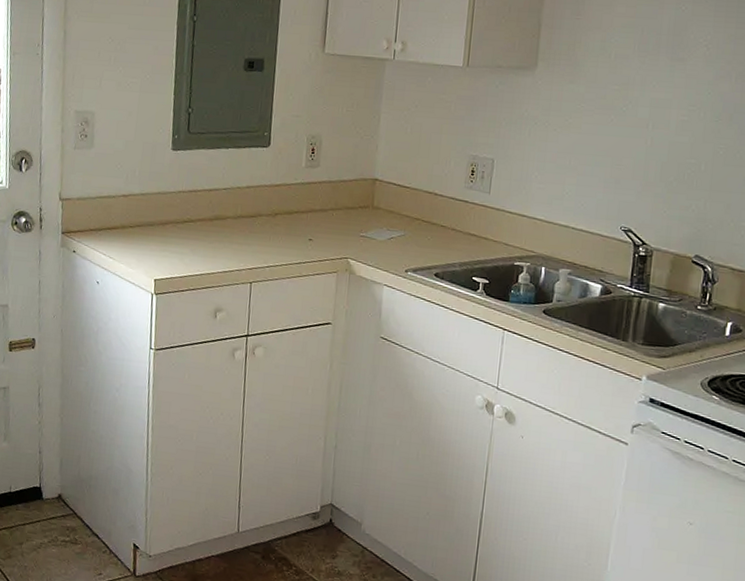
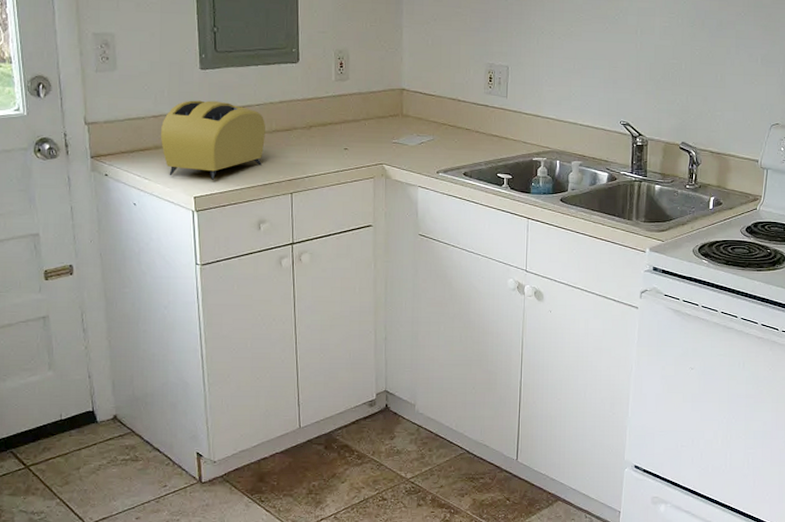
toaster: none [128,181,231,263] -> present [161,100,265,180]

